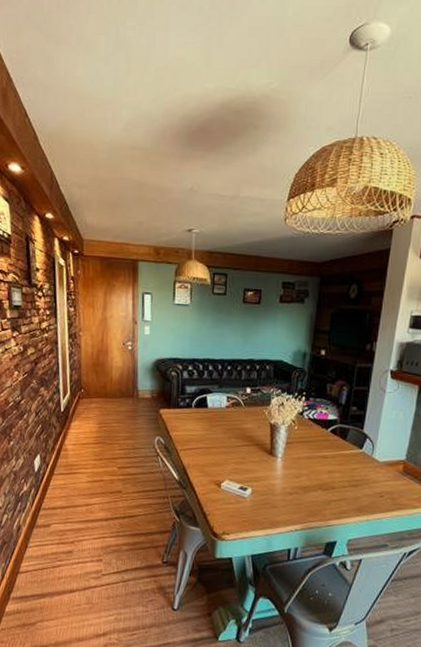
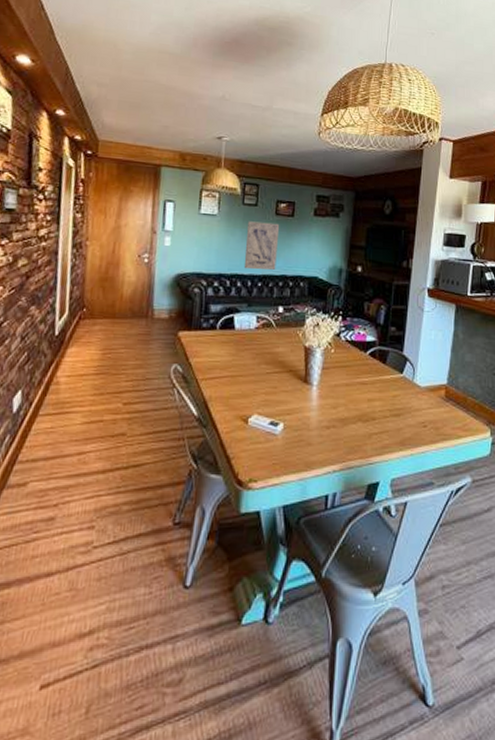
wall art: none [214,309,247,355] -> present [243,221,280,270]

